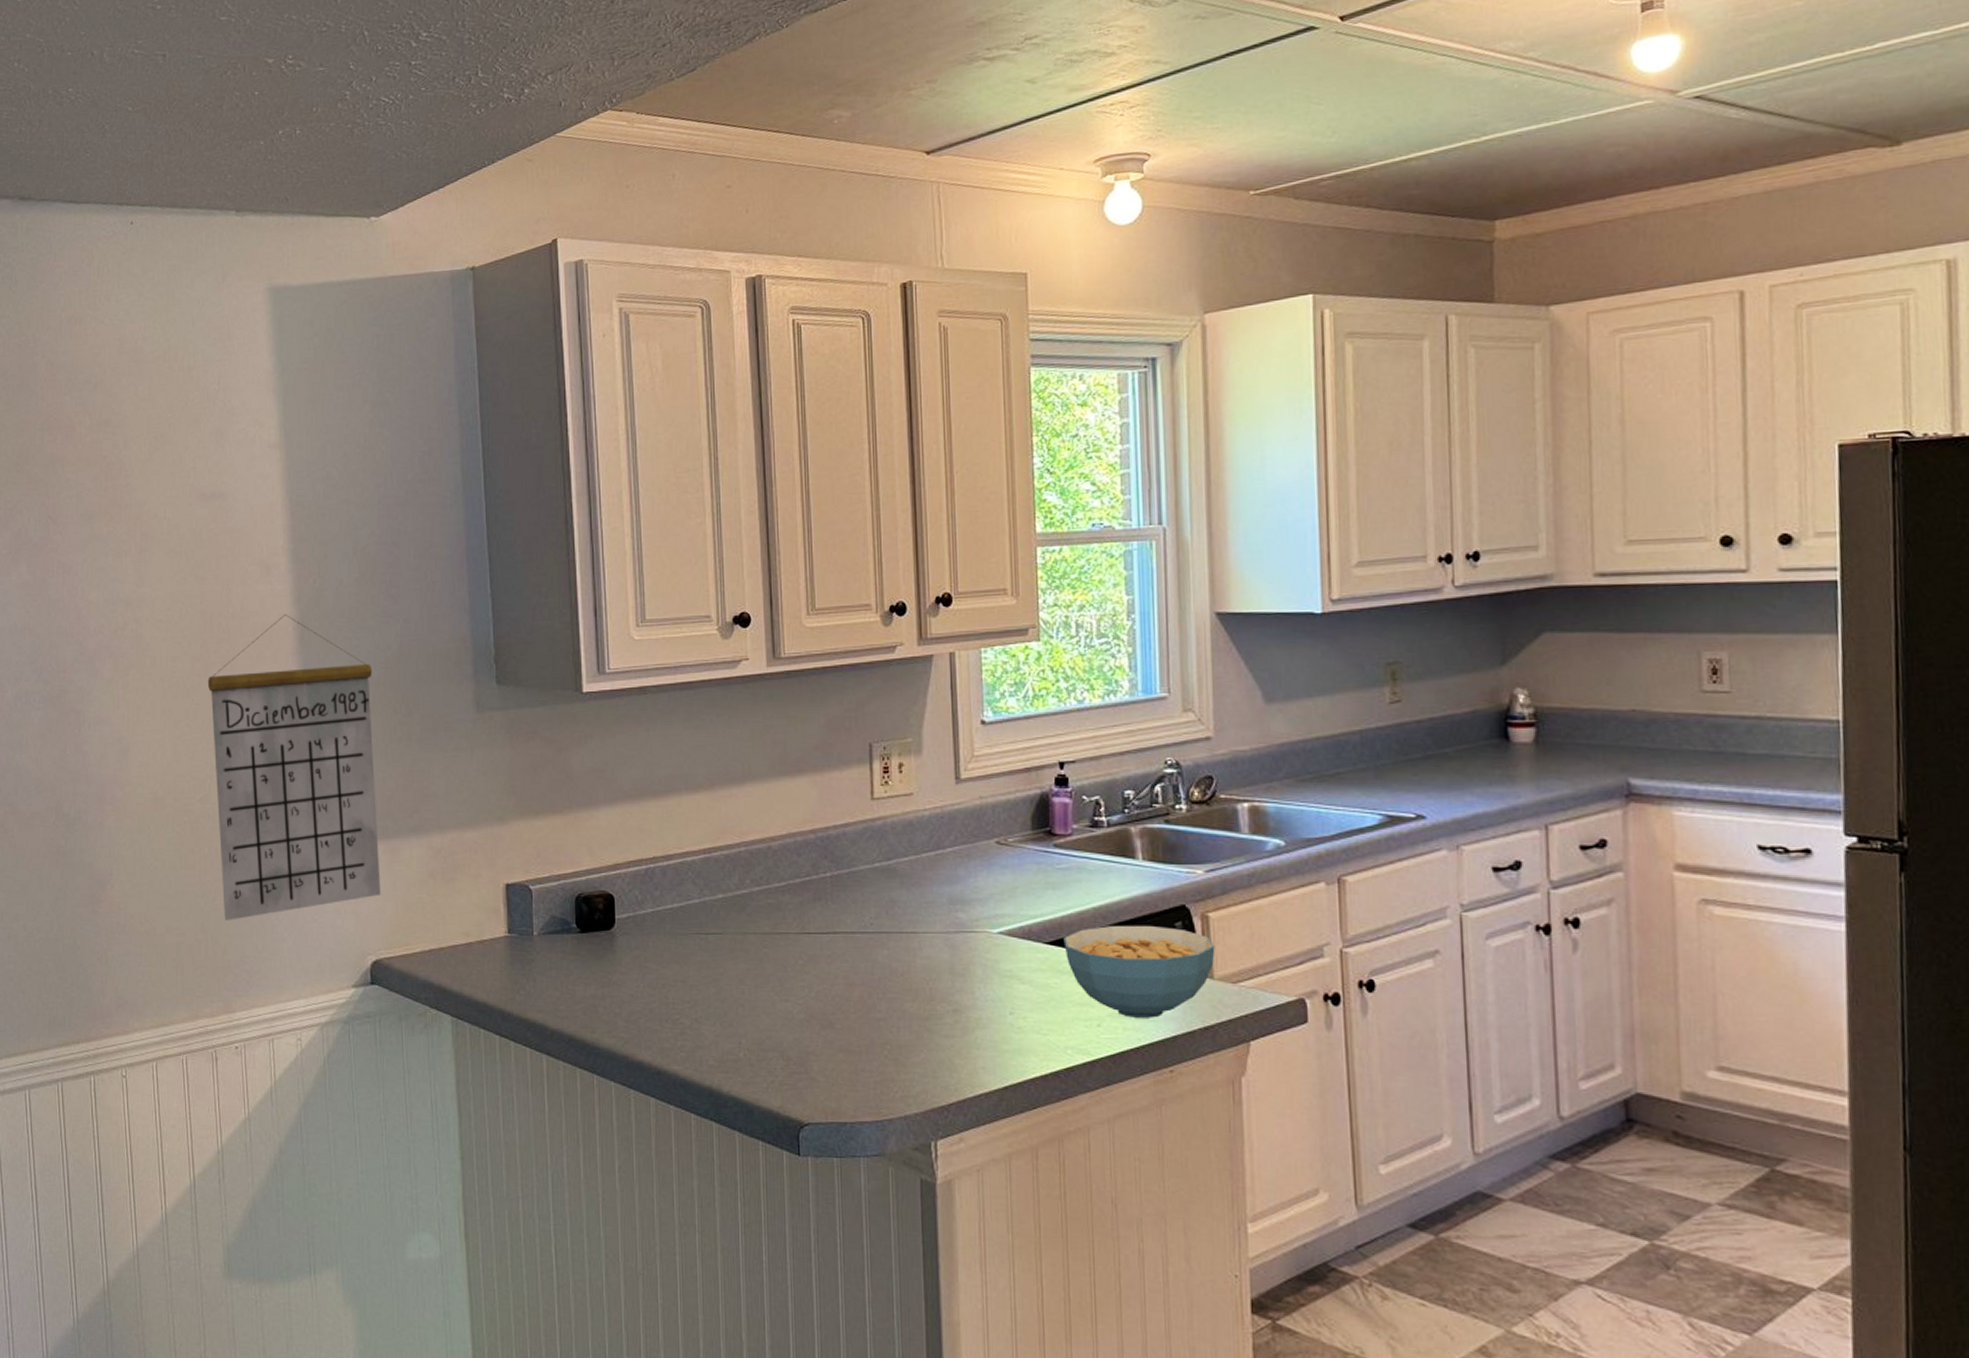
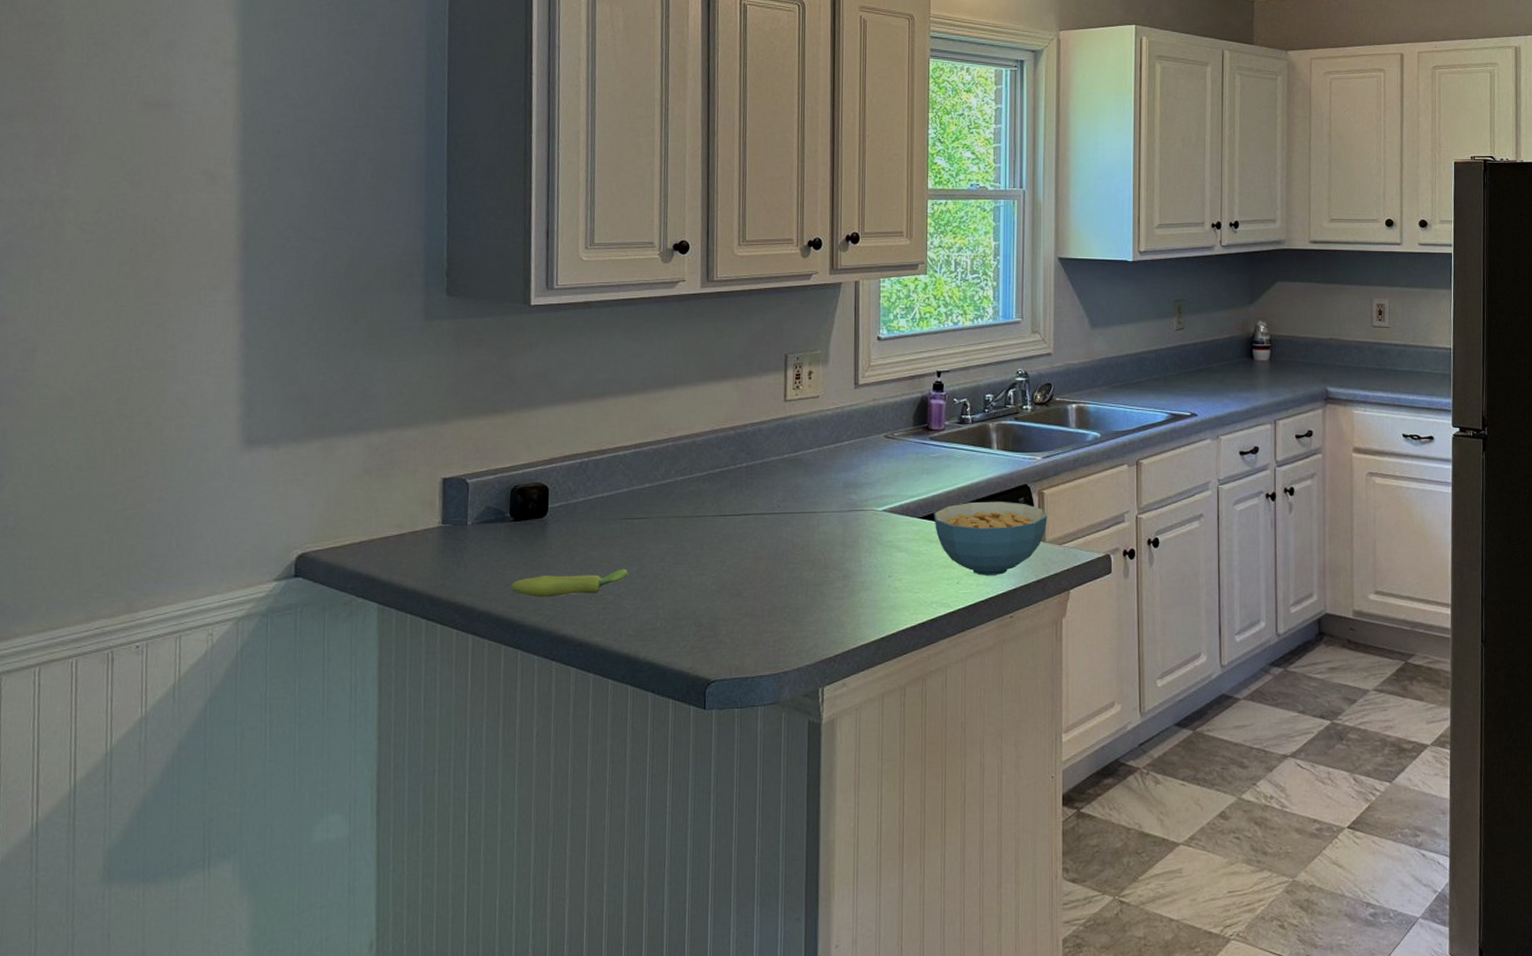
calendar: present [207,615,381,920] -> none [134,223,320,520]
banana: none [581,990,706,1019] -> present [510,568,629,598]

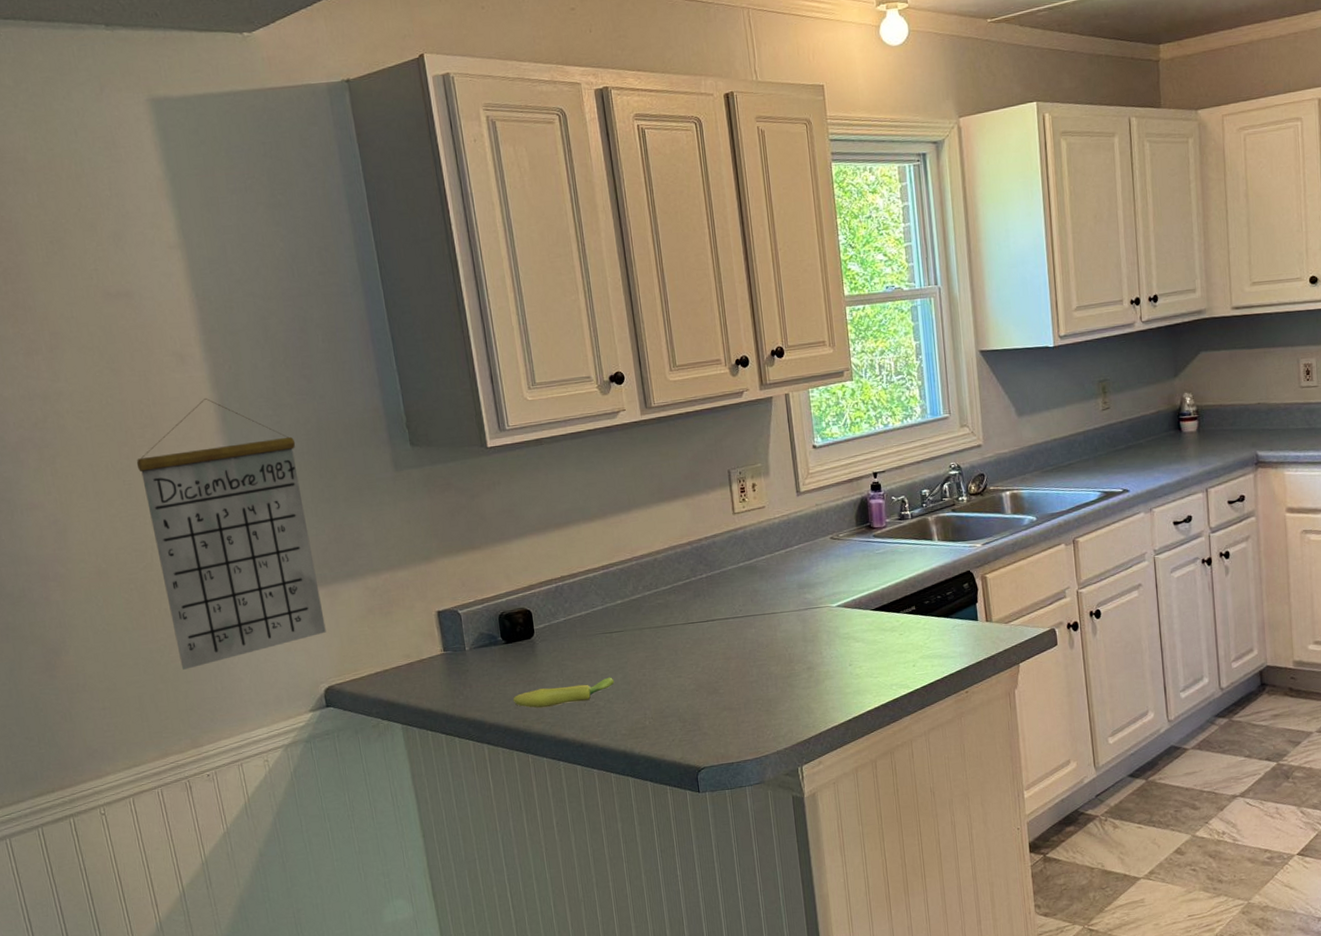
calendar: none [134,223,320,520] -> present [136,398,326,670]
cereal bowl: present [934,501,1047,576] -> none [885,588,992,657]

